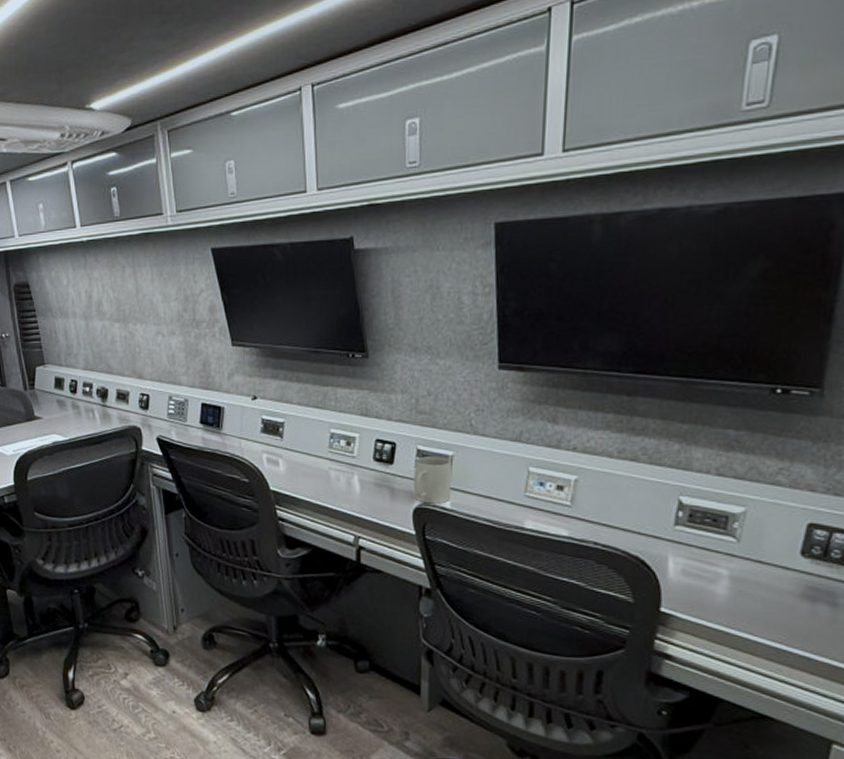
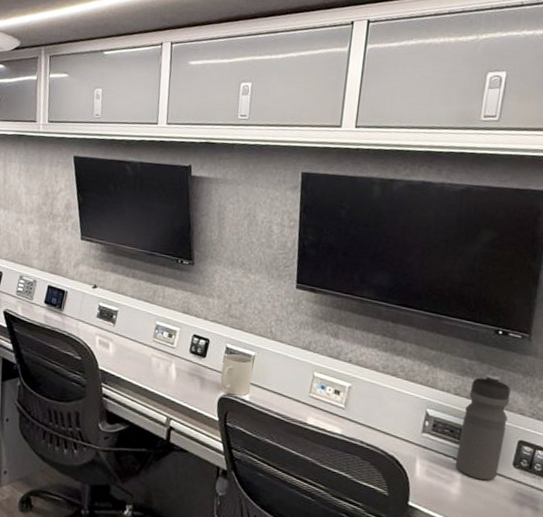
water bottle: none [720,445,795,576] -> present [455,374,511,481]

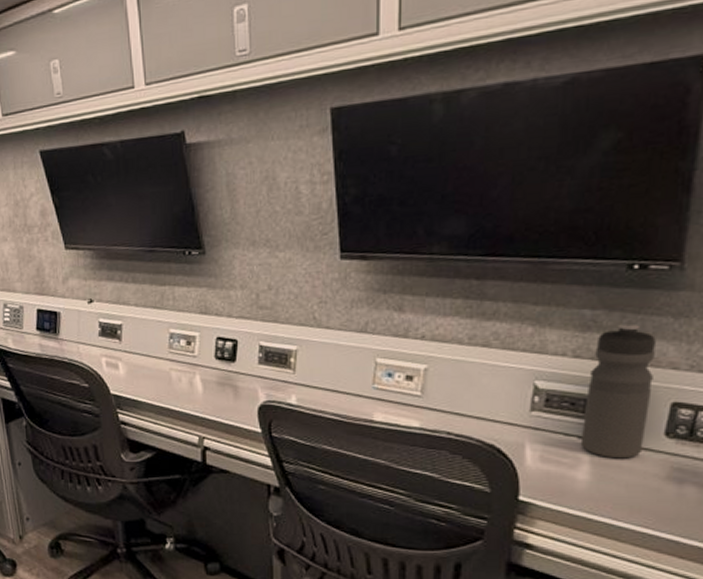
mug: present [220,353,254,396] -> none [257,352,297,400]

